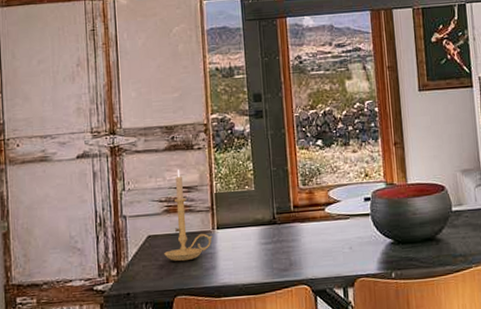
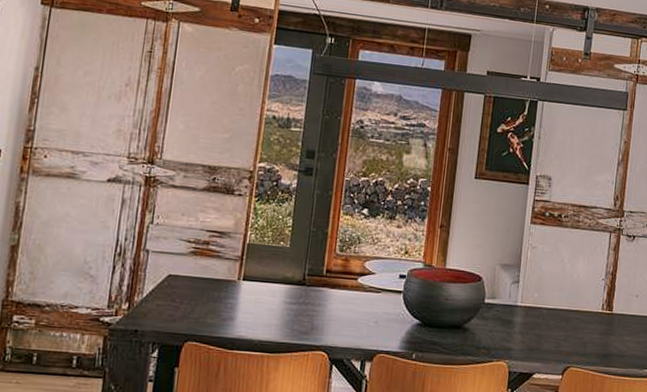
candle holder: present [164,169,212,262] -> none [182,212,236,307]

